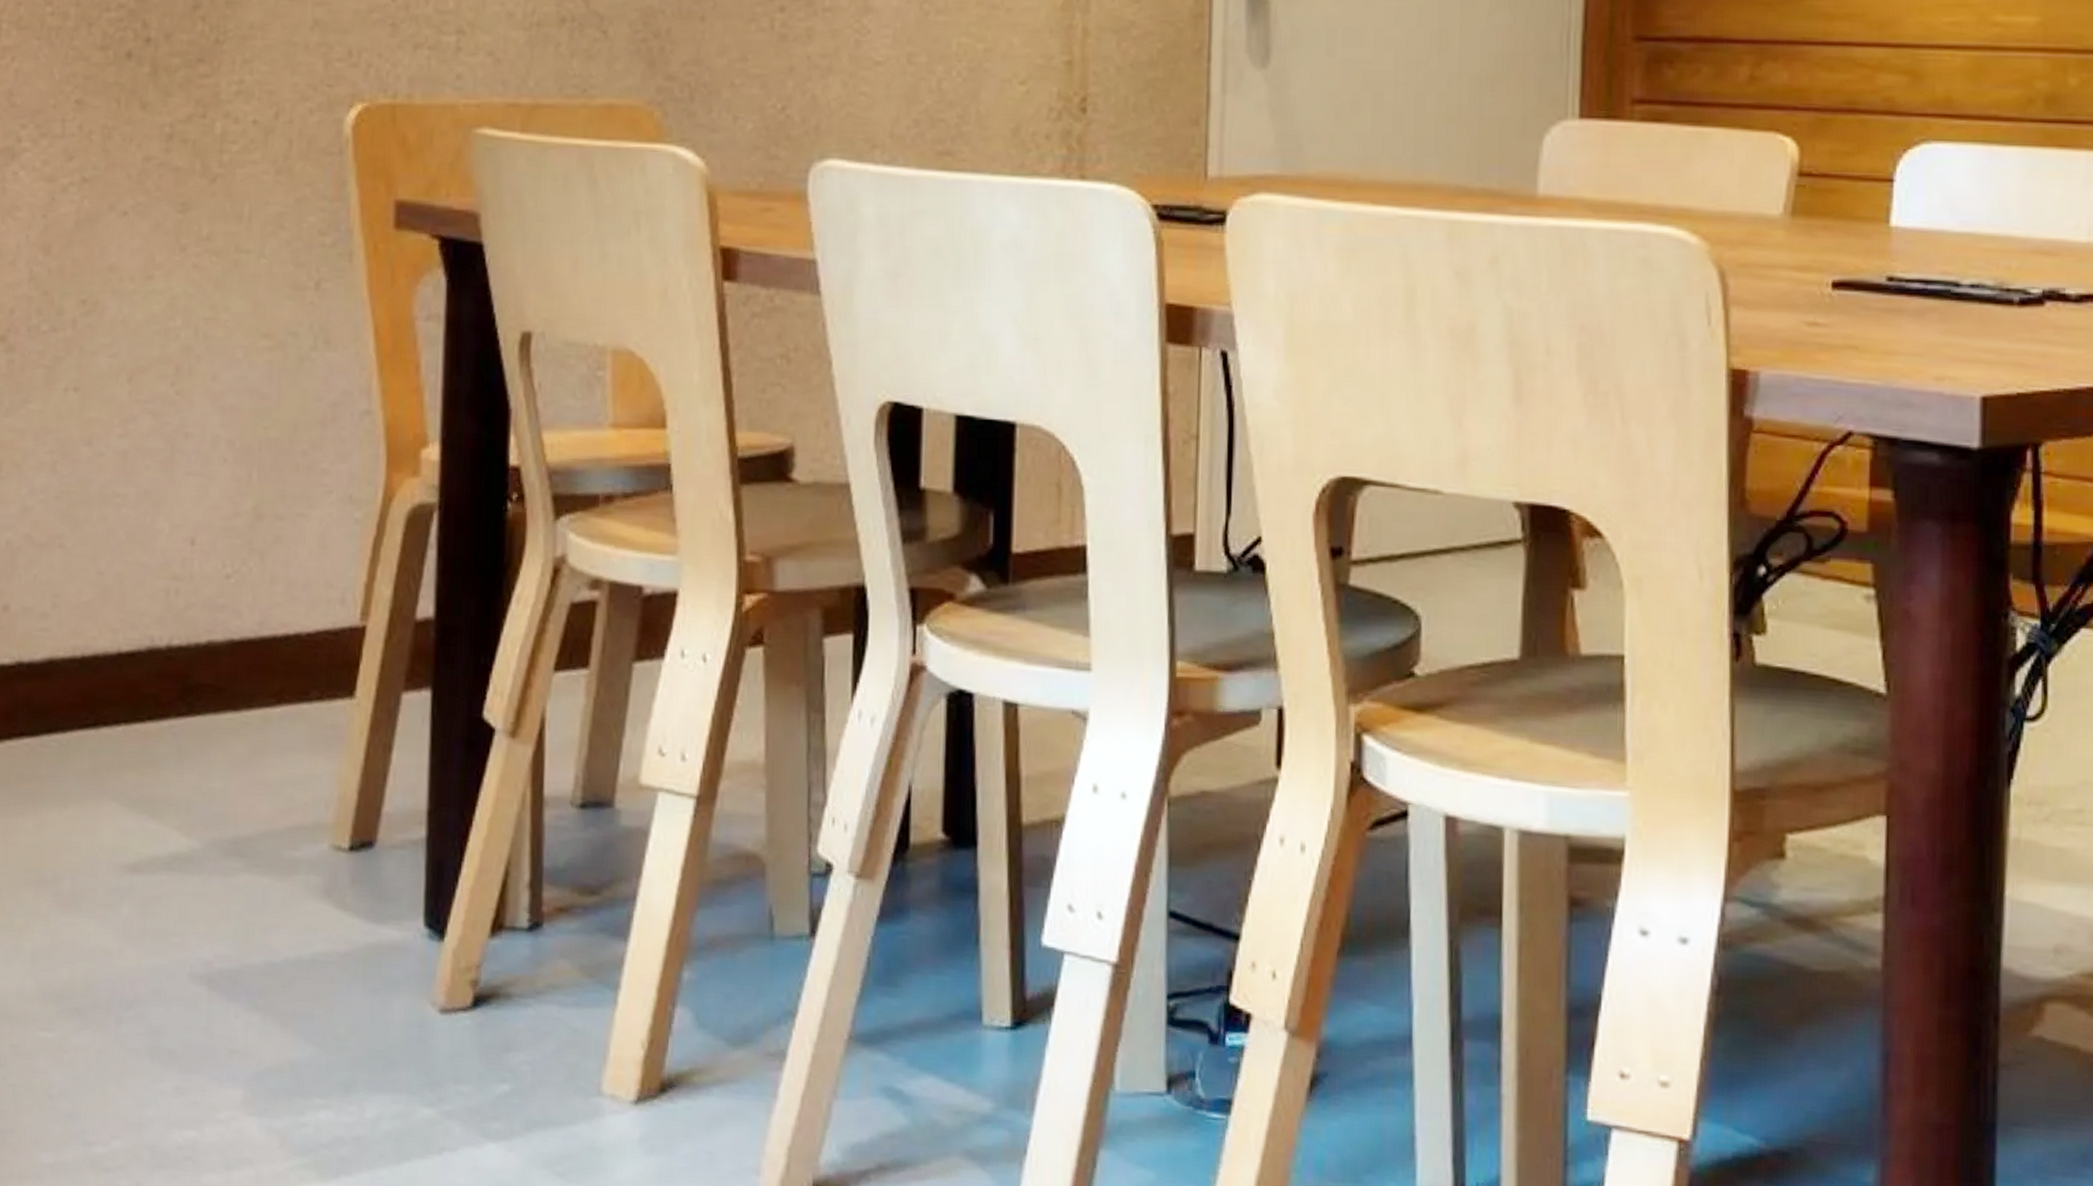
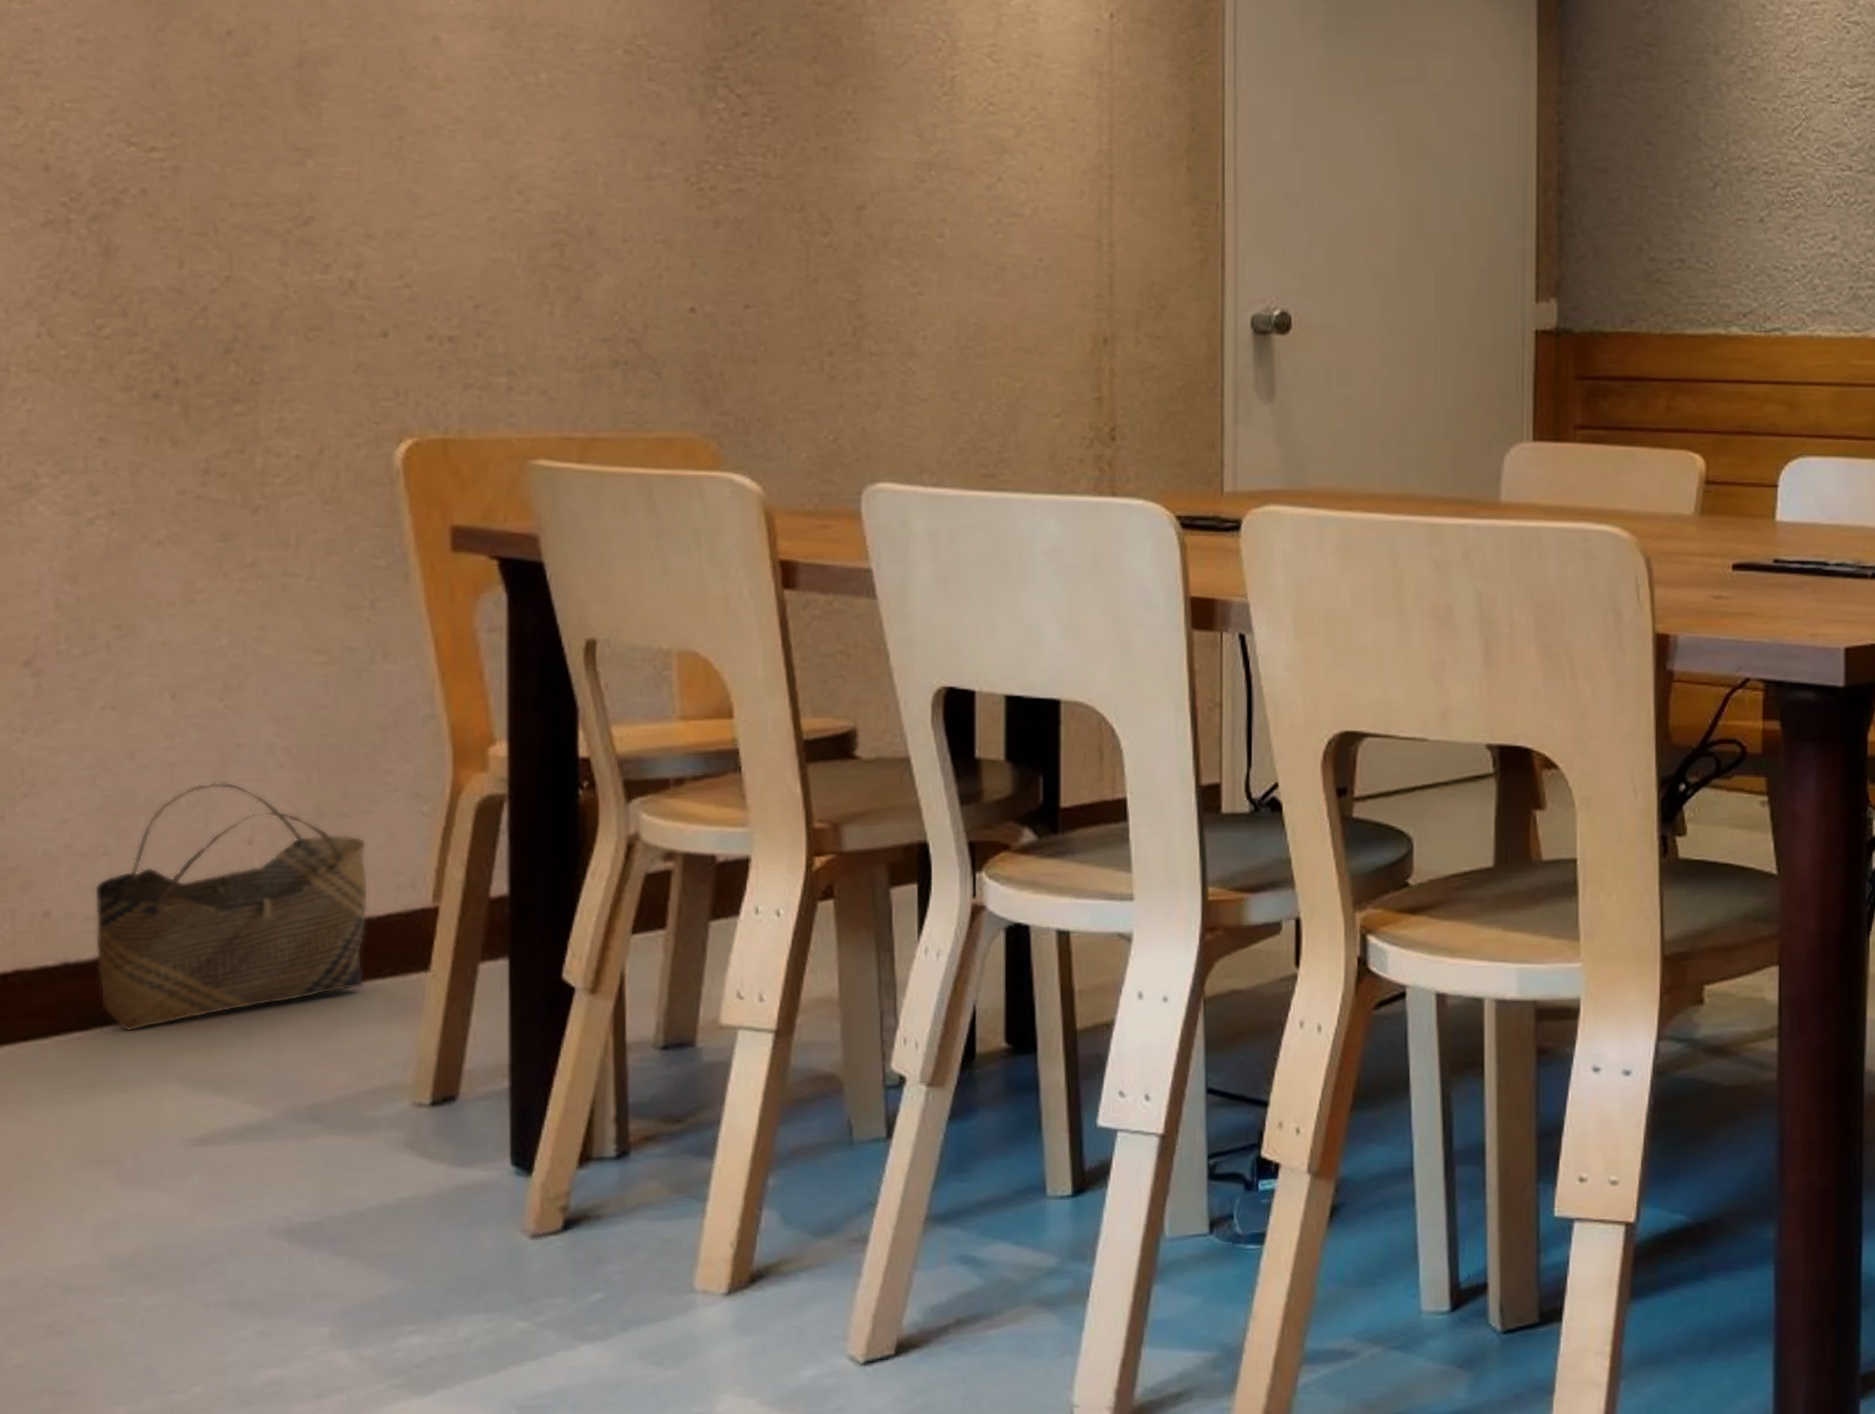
basket: none [46,474,301,742] -> present [94,782,369,1032]

